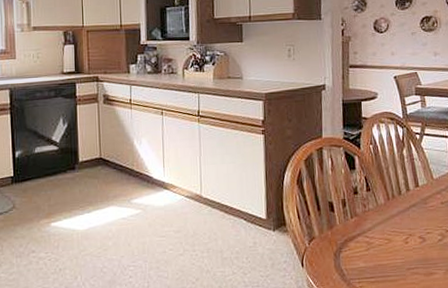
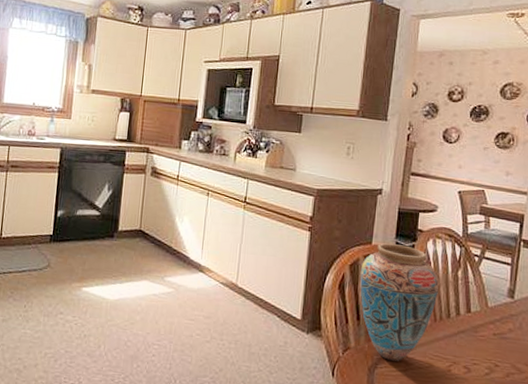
vase: none [315,134,388,243] -> present [359,243,439,361]

